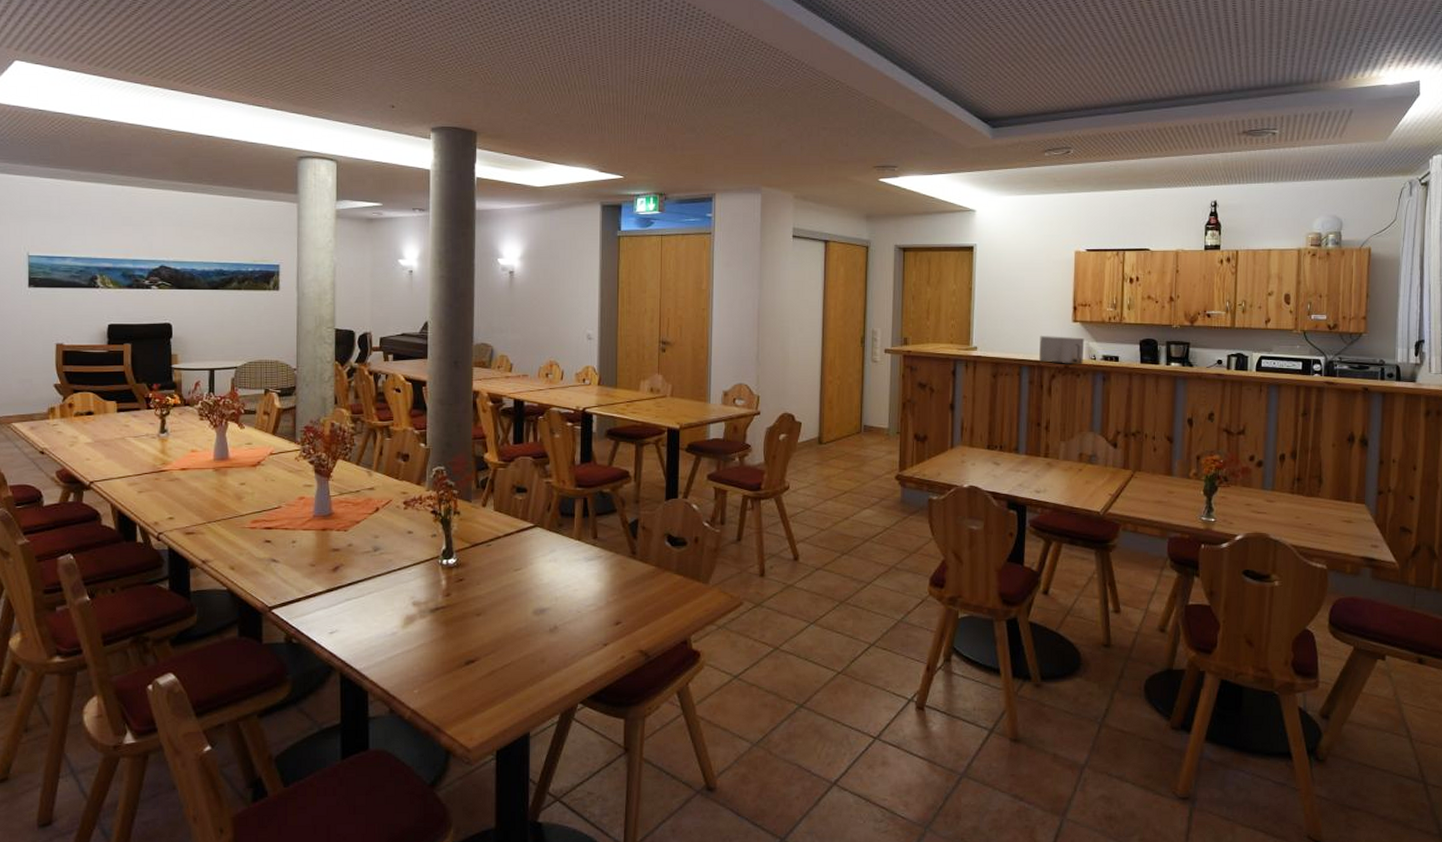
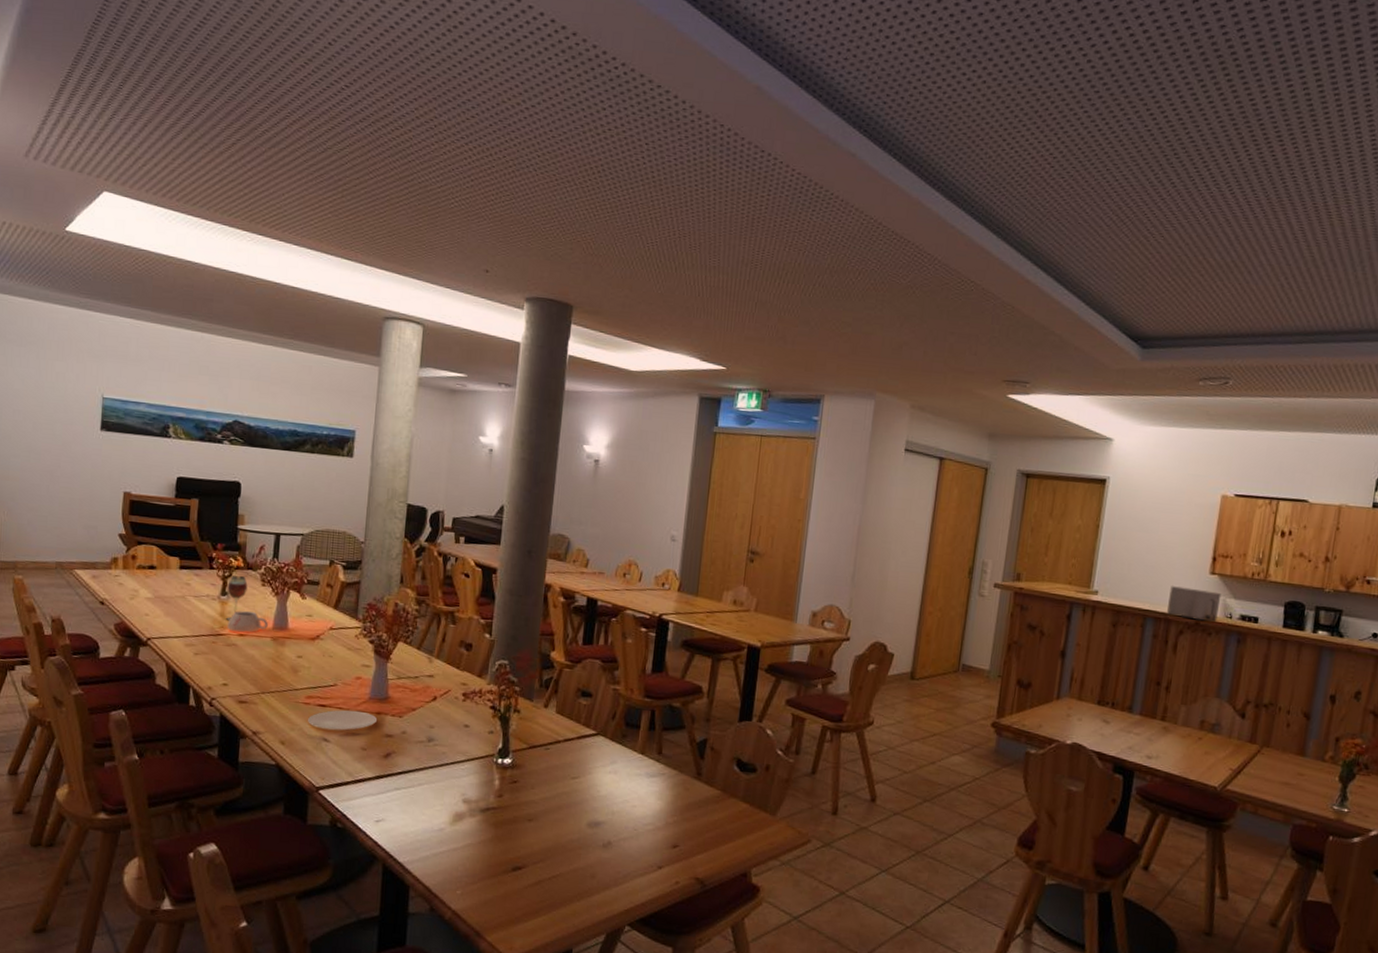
wineglass: none [166,412,186,457] -> present [226,575,248,621]
cup: none [169,446,209,467] -> present [227,611,268,633]
plate: none [256,529,324,551] -> present [308,710,378,731]

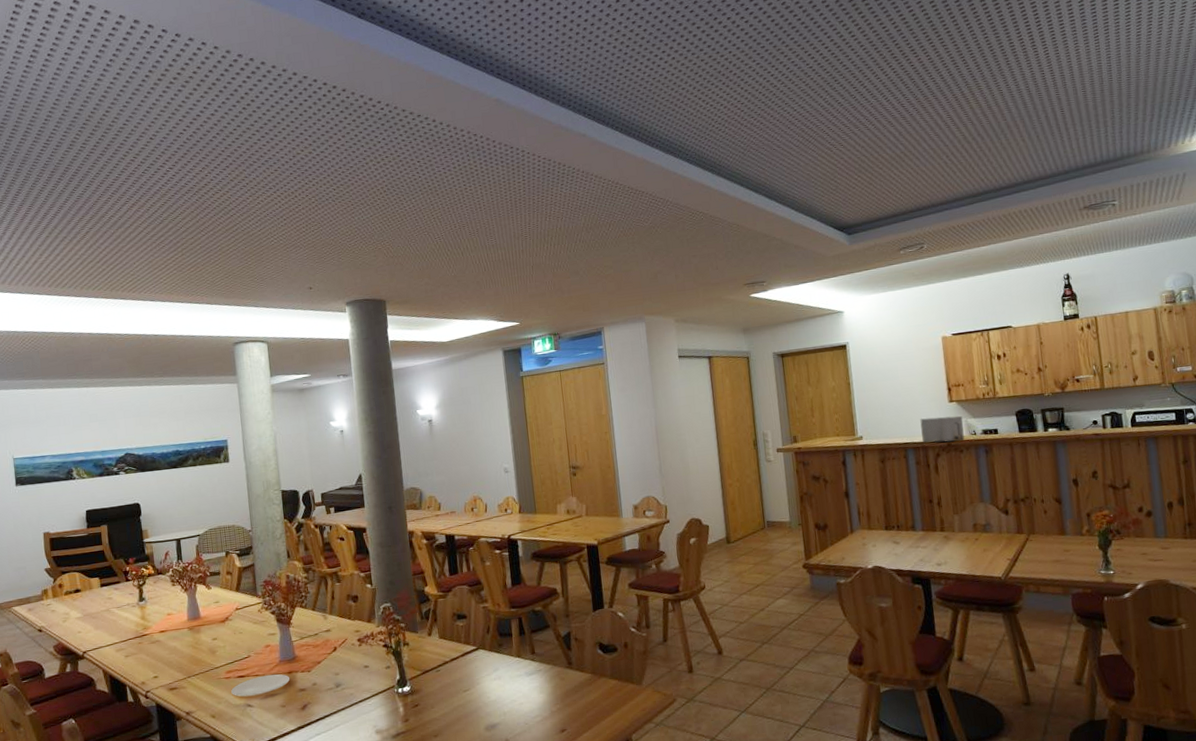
wineglass: present [226,575,248,621] -> none [143,581,161,622]
cup: present [227,611,268,633] -> none [149,609,183,631]

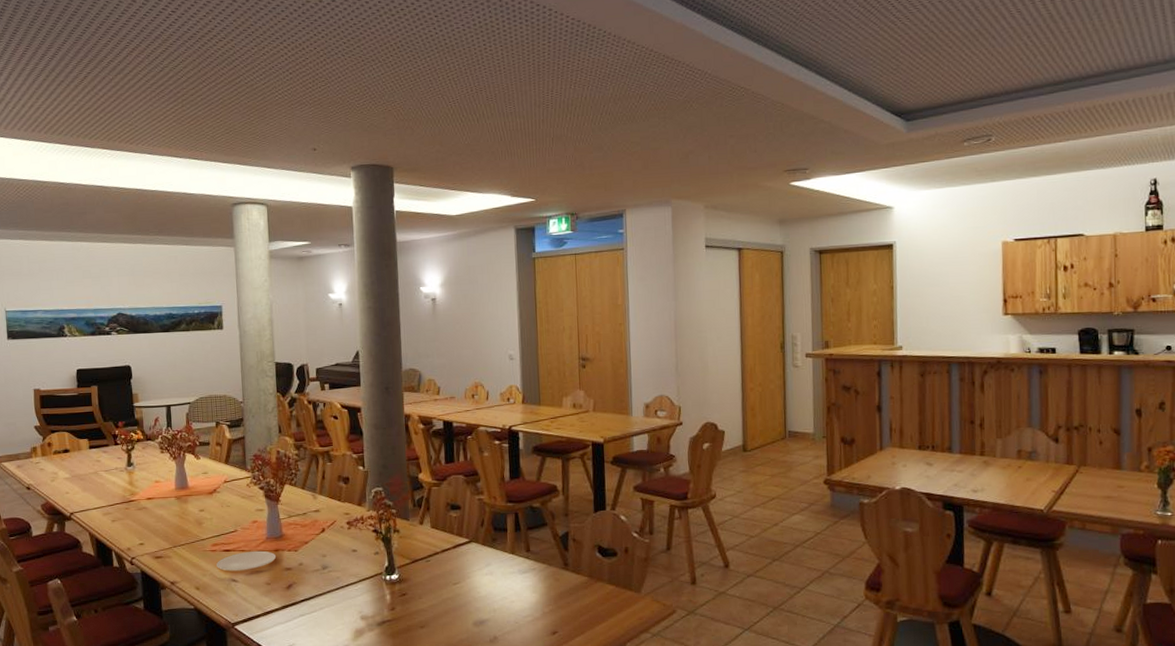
toaster: present [920,415,965,444] -> none [968,330,1018,360]

